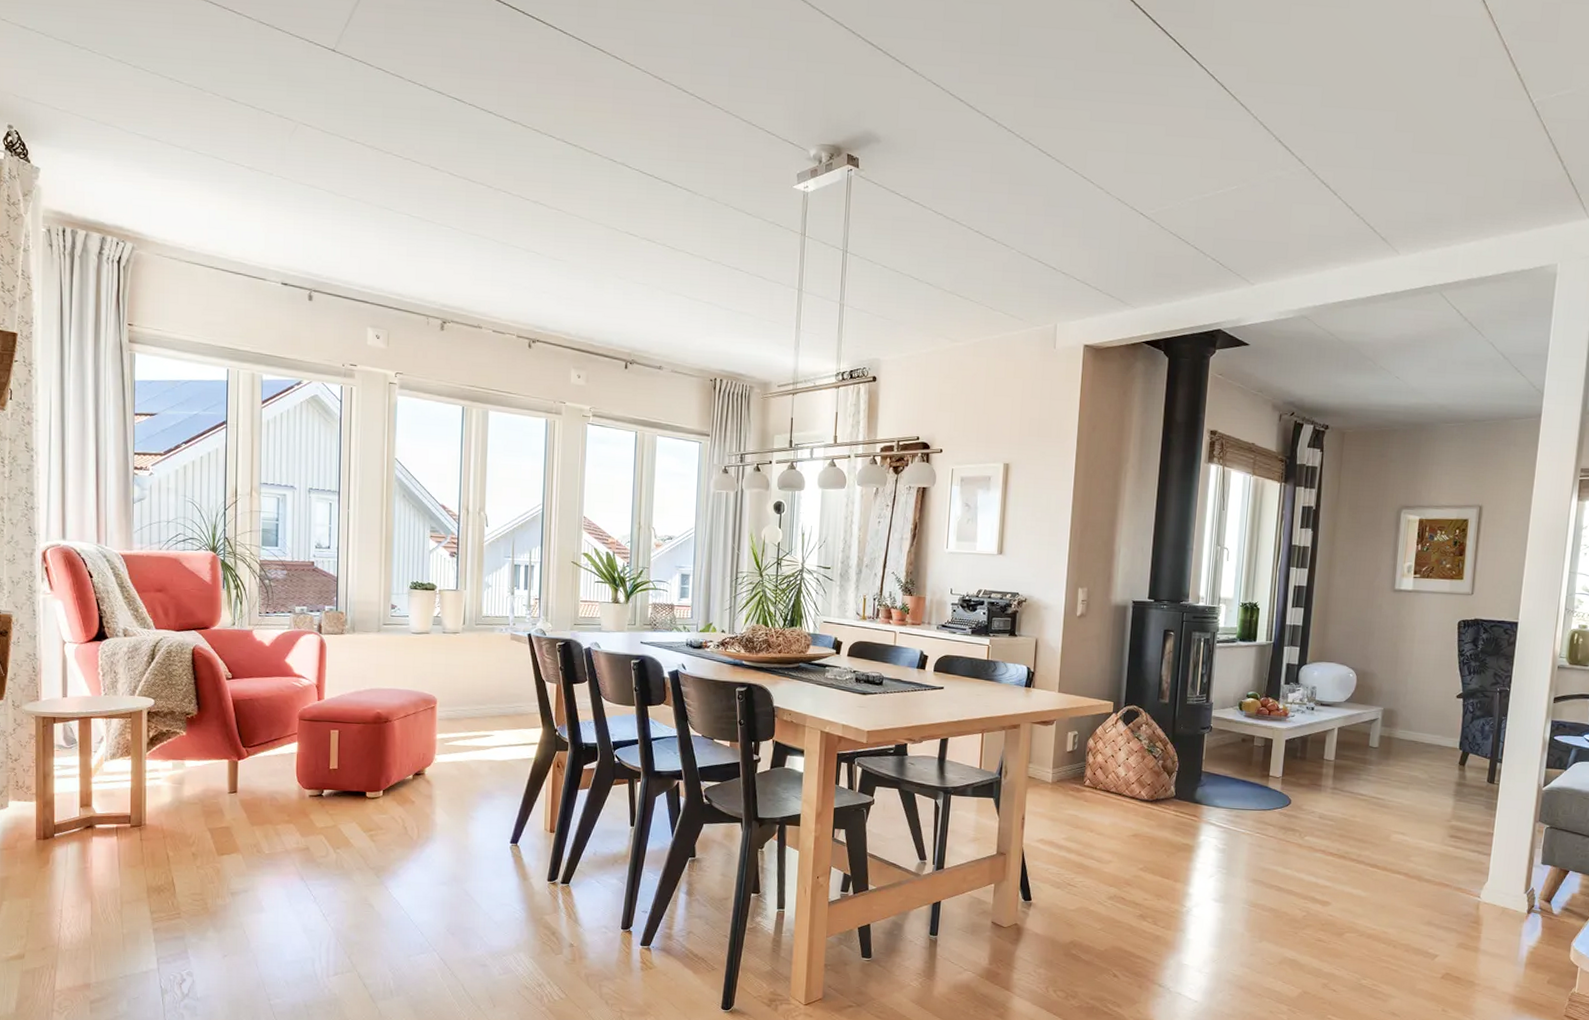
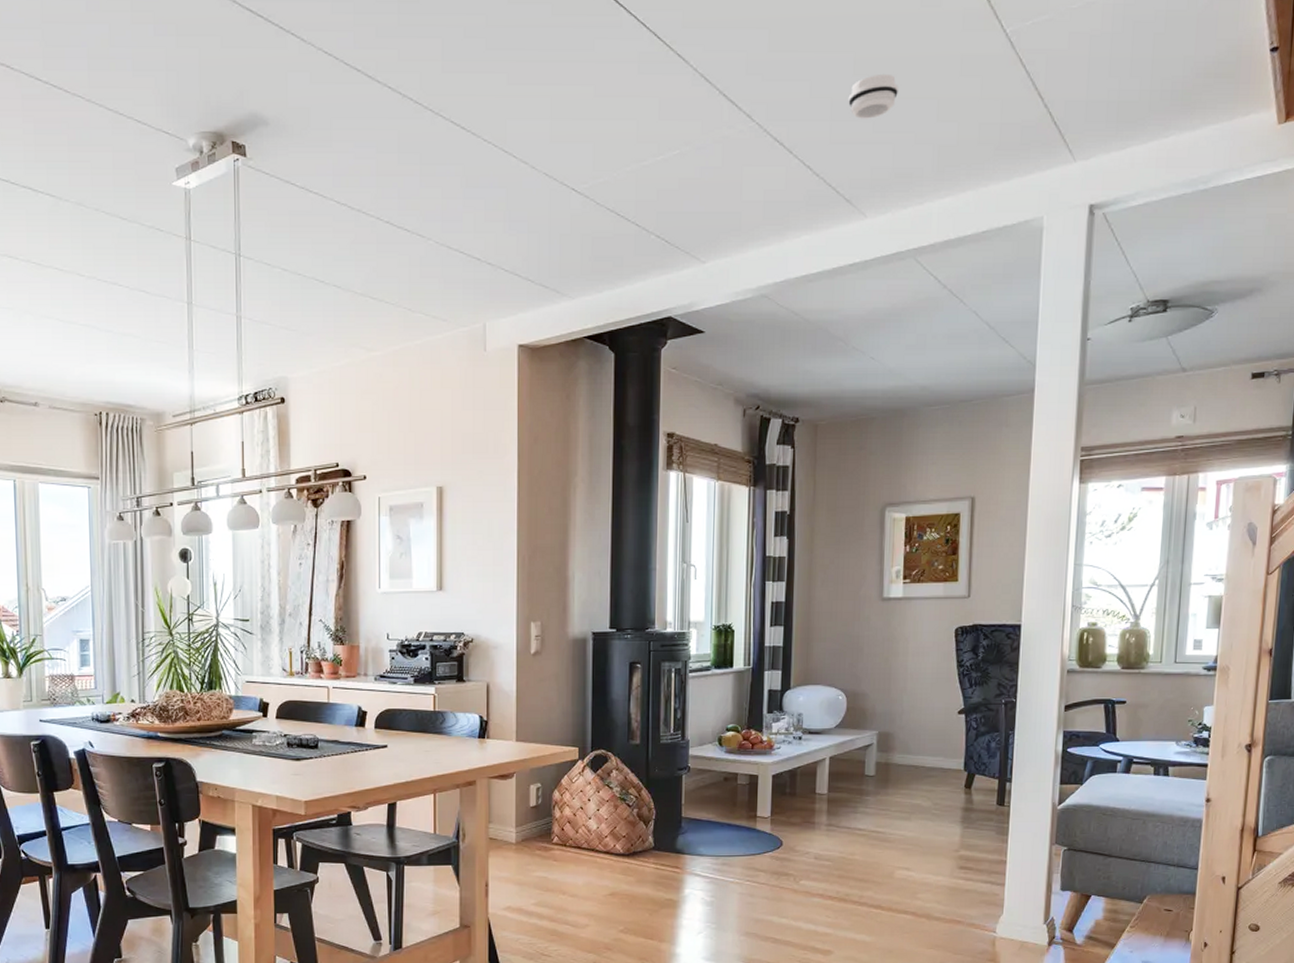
smoke detector: none [1389,131,1435,170] -> present [848,73,899,119]

